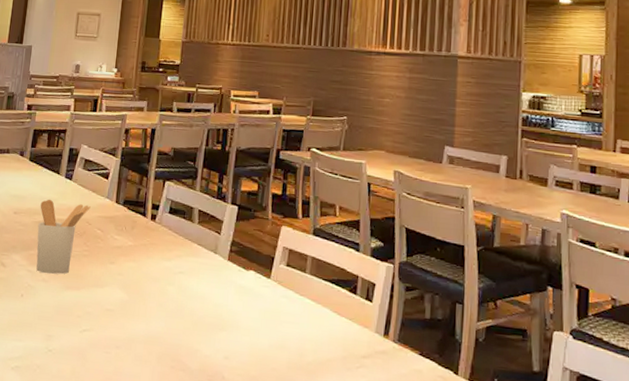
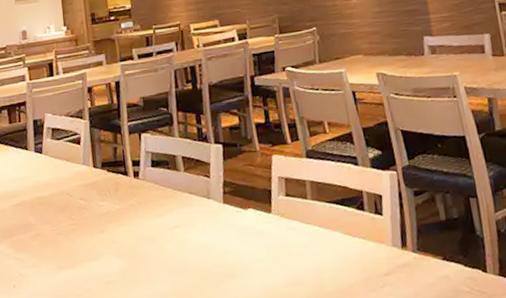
utensil holder: present [36,199,91,275] -> none [14,176,68,258]

